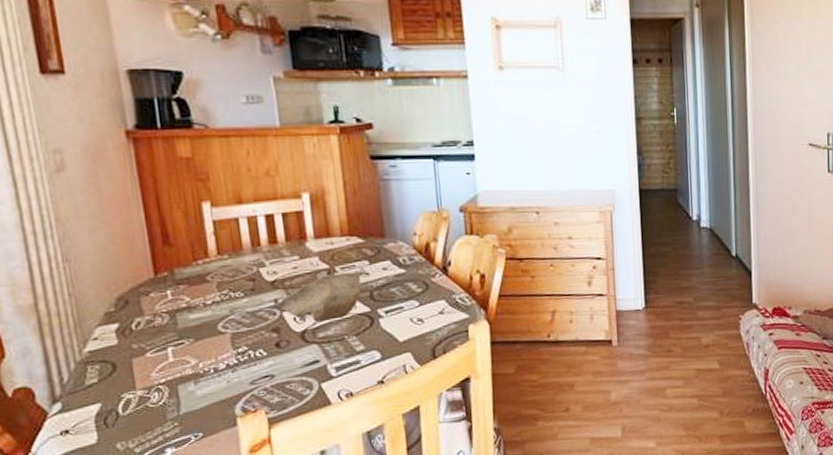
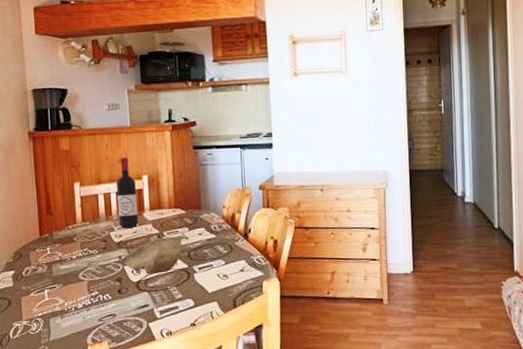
wine bottle: none [263,168,300,262] -> present [116,157,139,228]

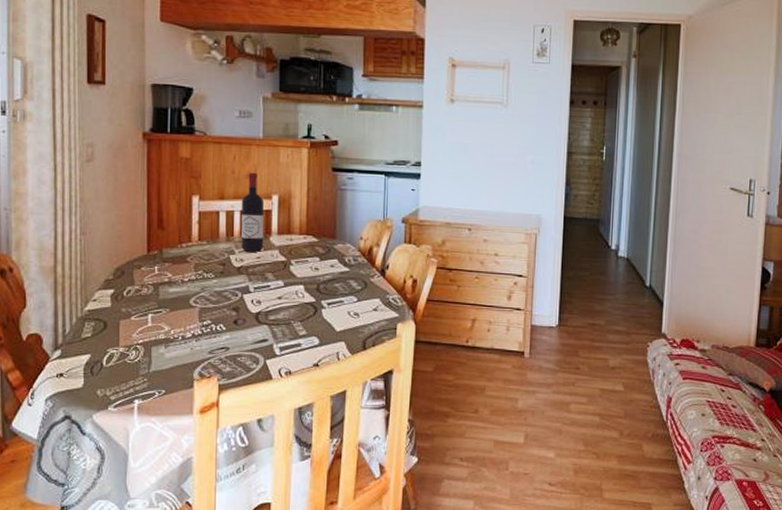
decorative bowl: present [118,232,187,275] -> none [236,261,317,307]

